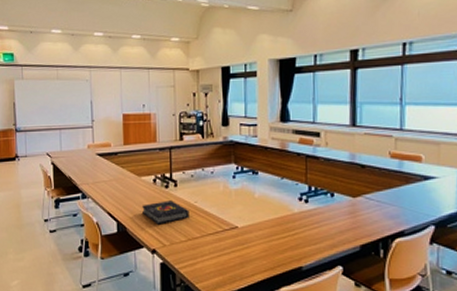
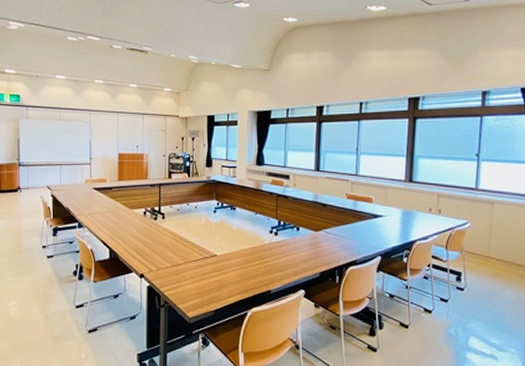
book: present [142,201,190,225] -> none [133,231,175,252]

